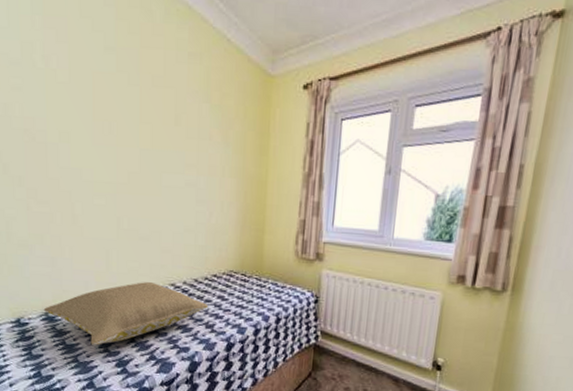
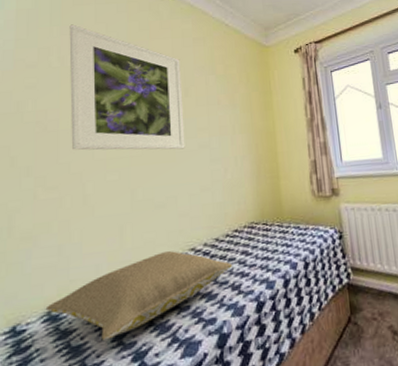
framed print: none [52,15,173,184] -> present [69,24,185,150]

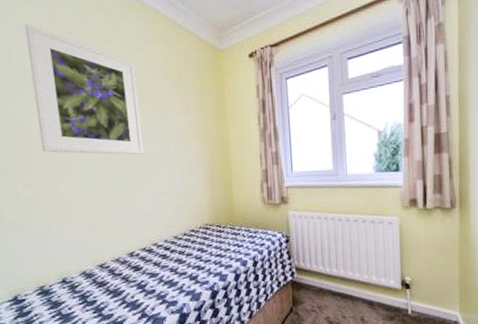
pillow: present [45,251,233,341] -> none [38,245,191,312]

